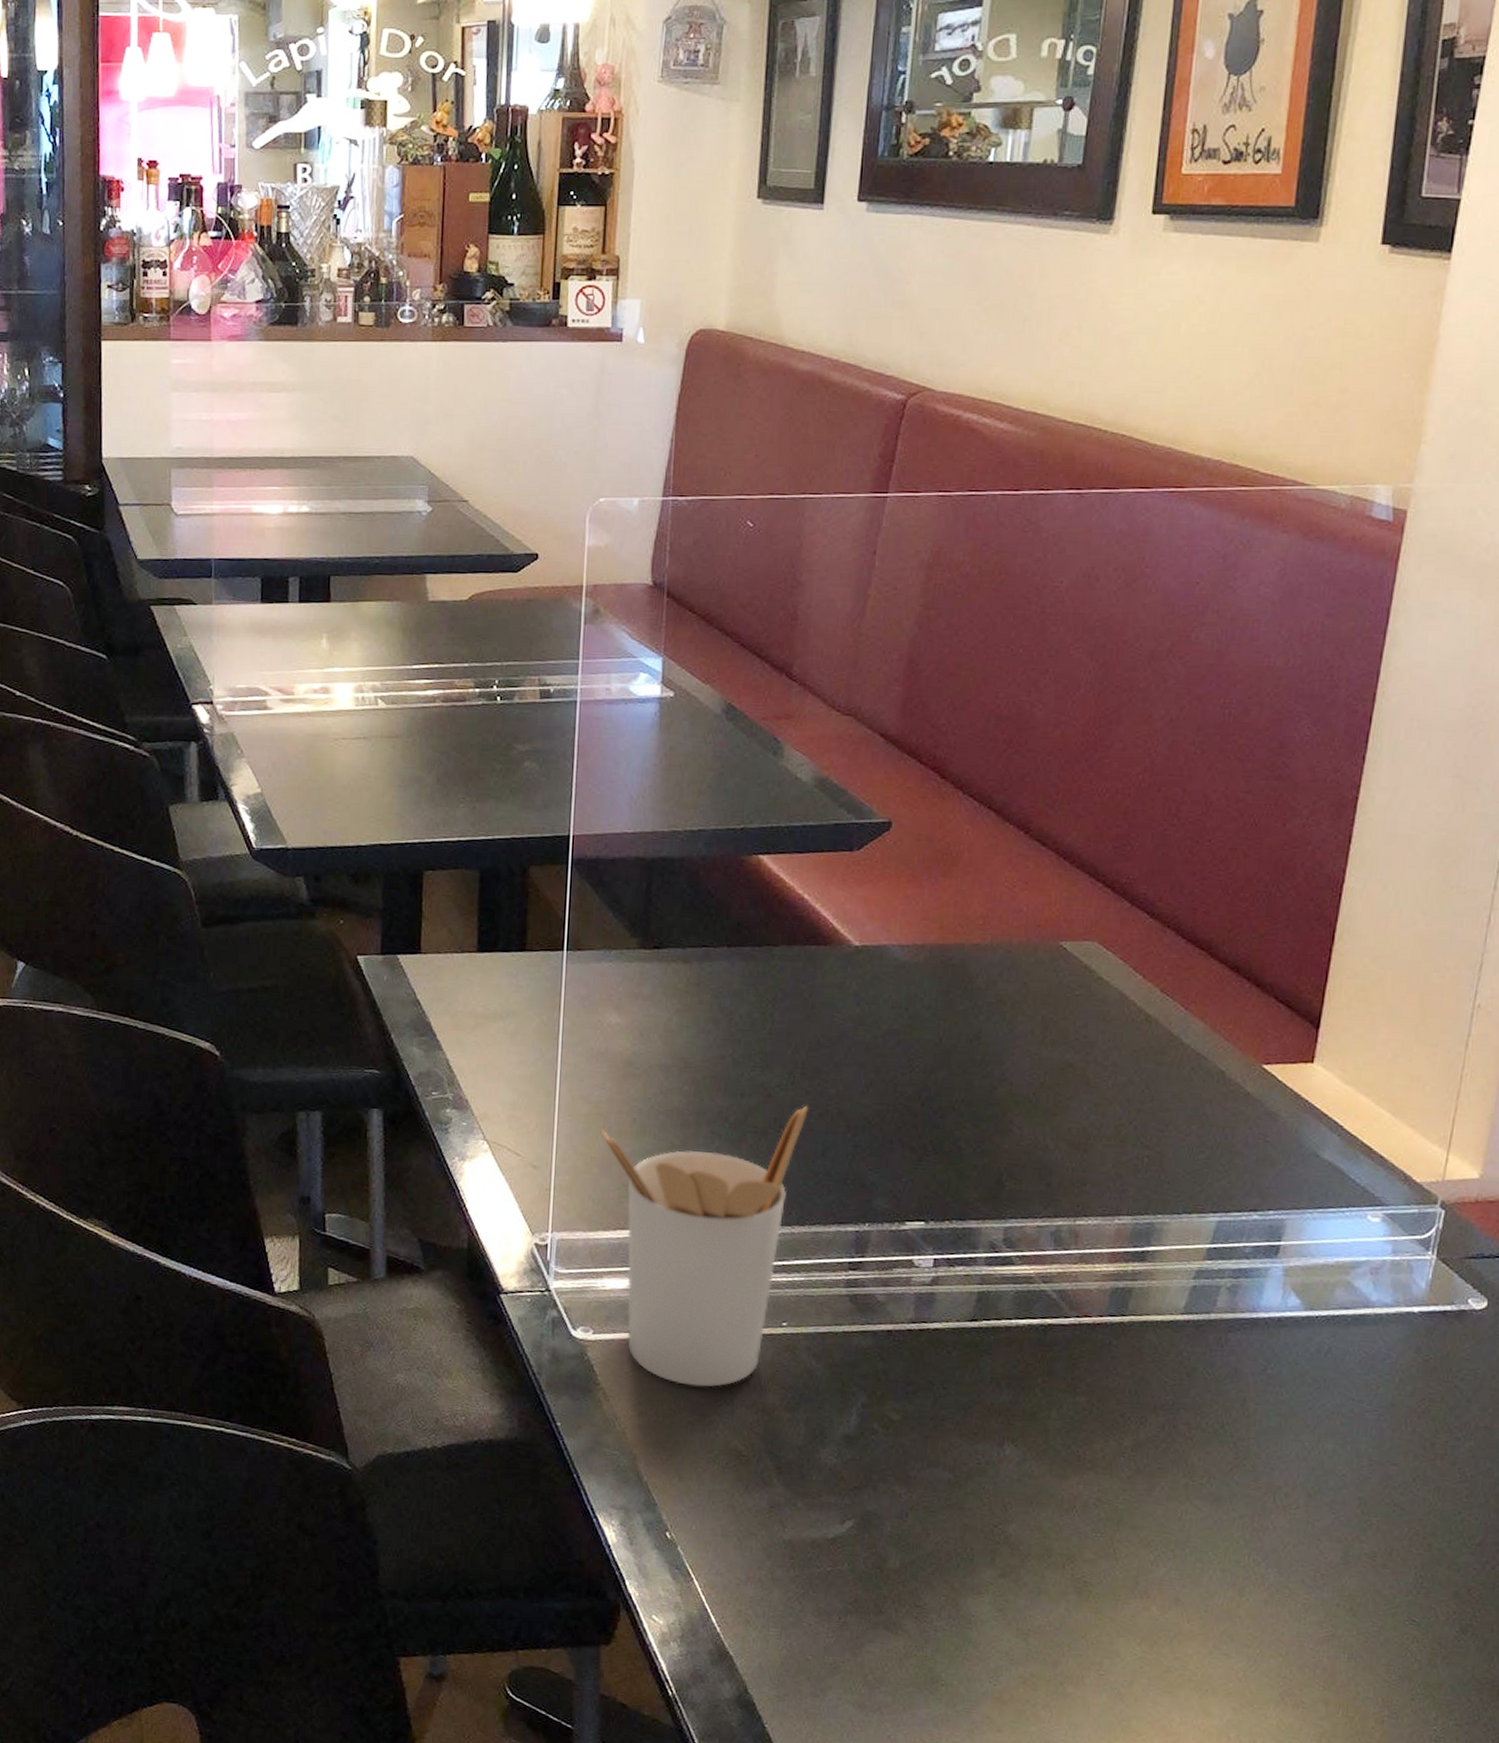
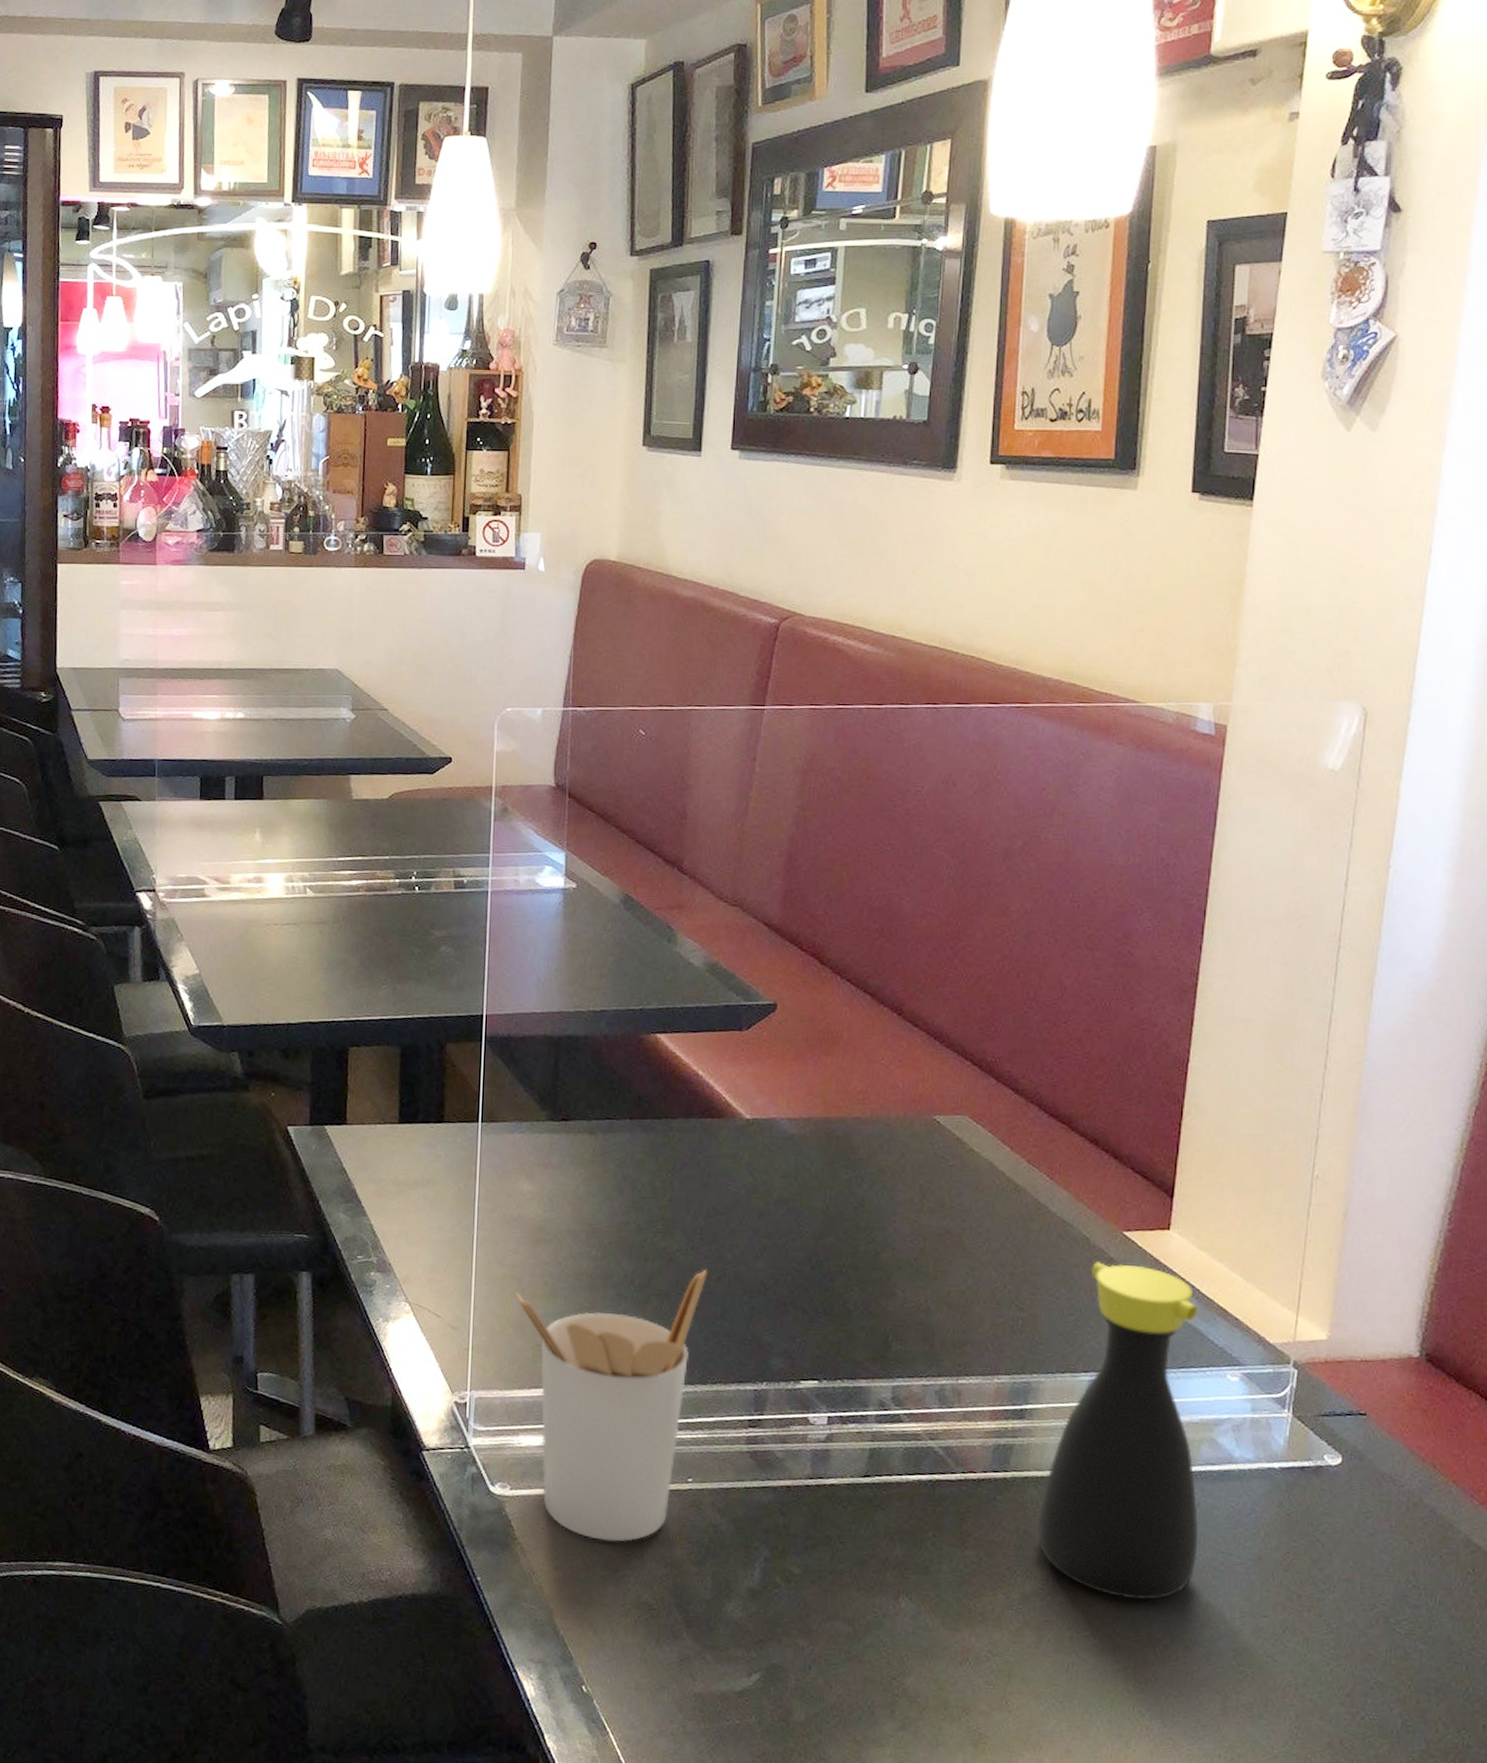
bottle: none [1155,1097,1341,1448] -> present [1037,1262,1199,1600]

